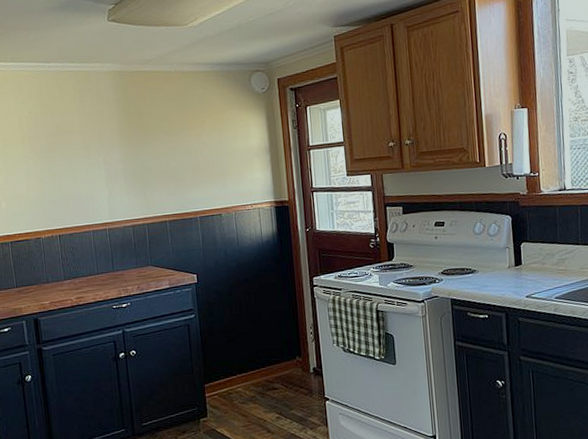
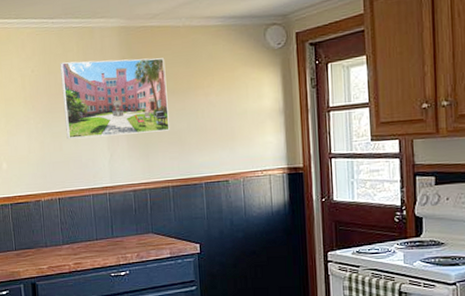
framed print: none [57,100,165,178] -> present [60,58,170,140]

